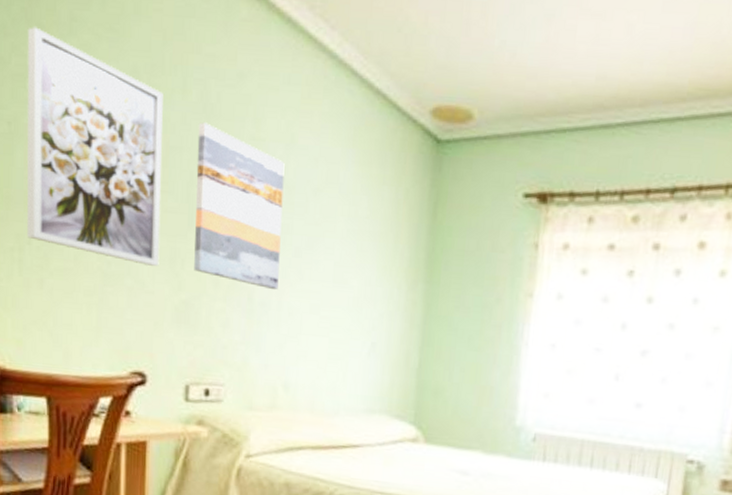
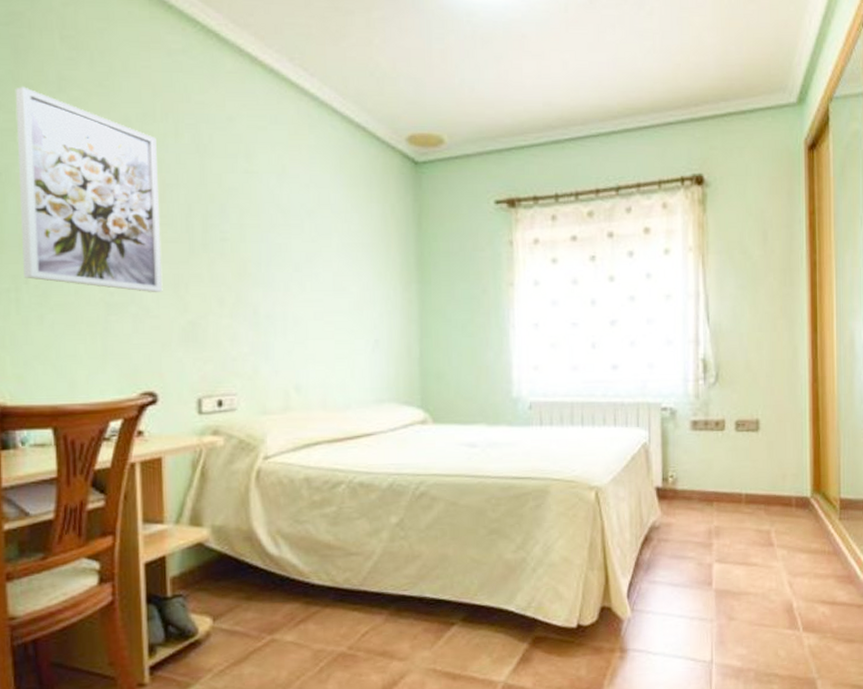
wall art: present [194,122,285,289] -> none [192,161,282,302]

